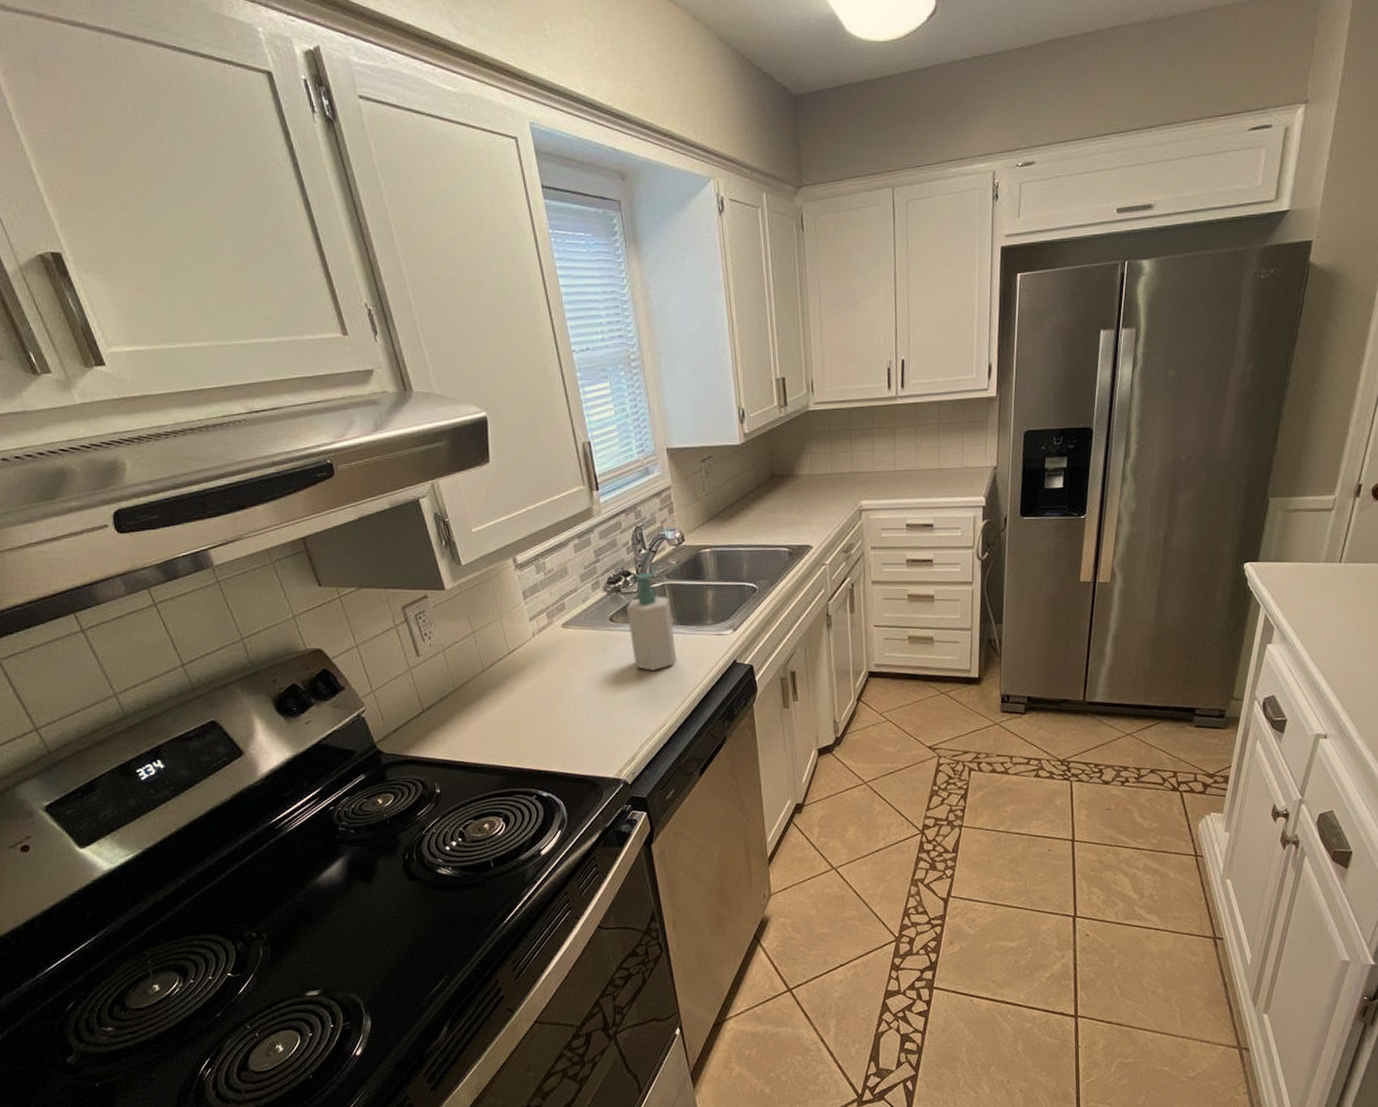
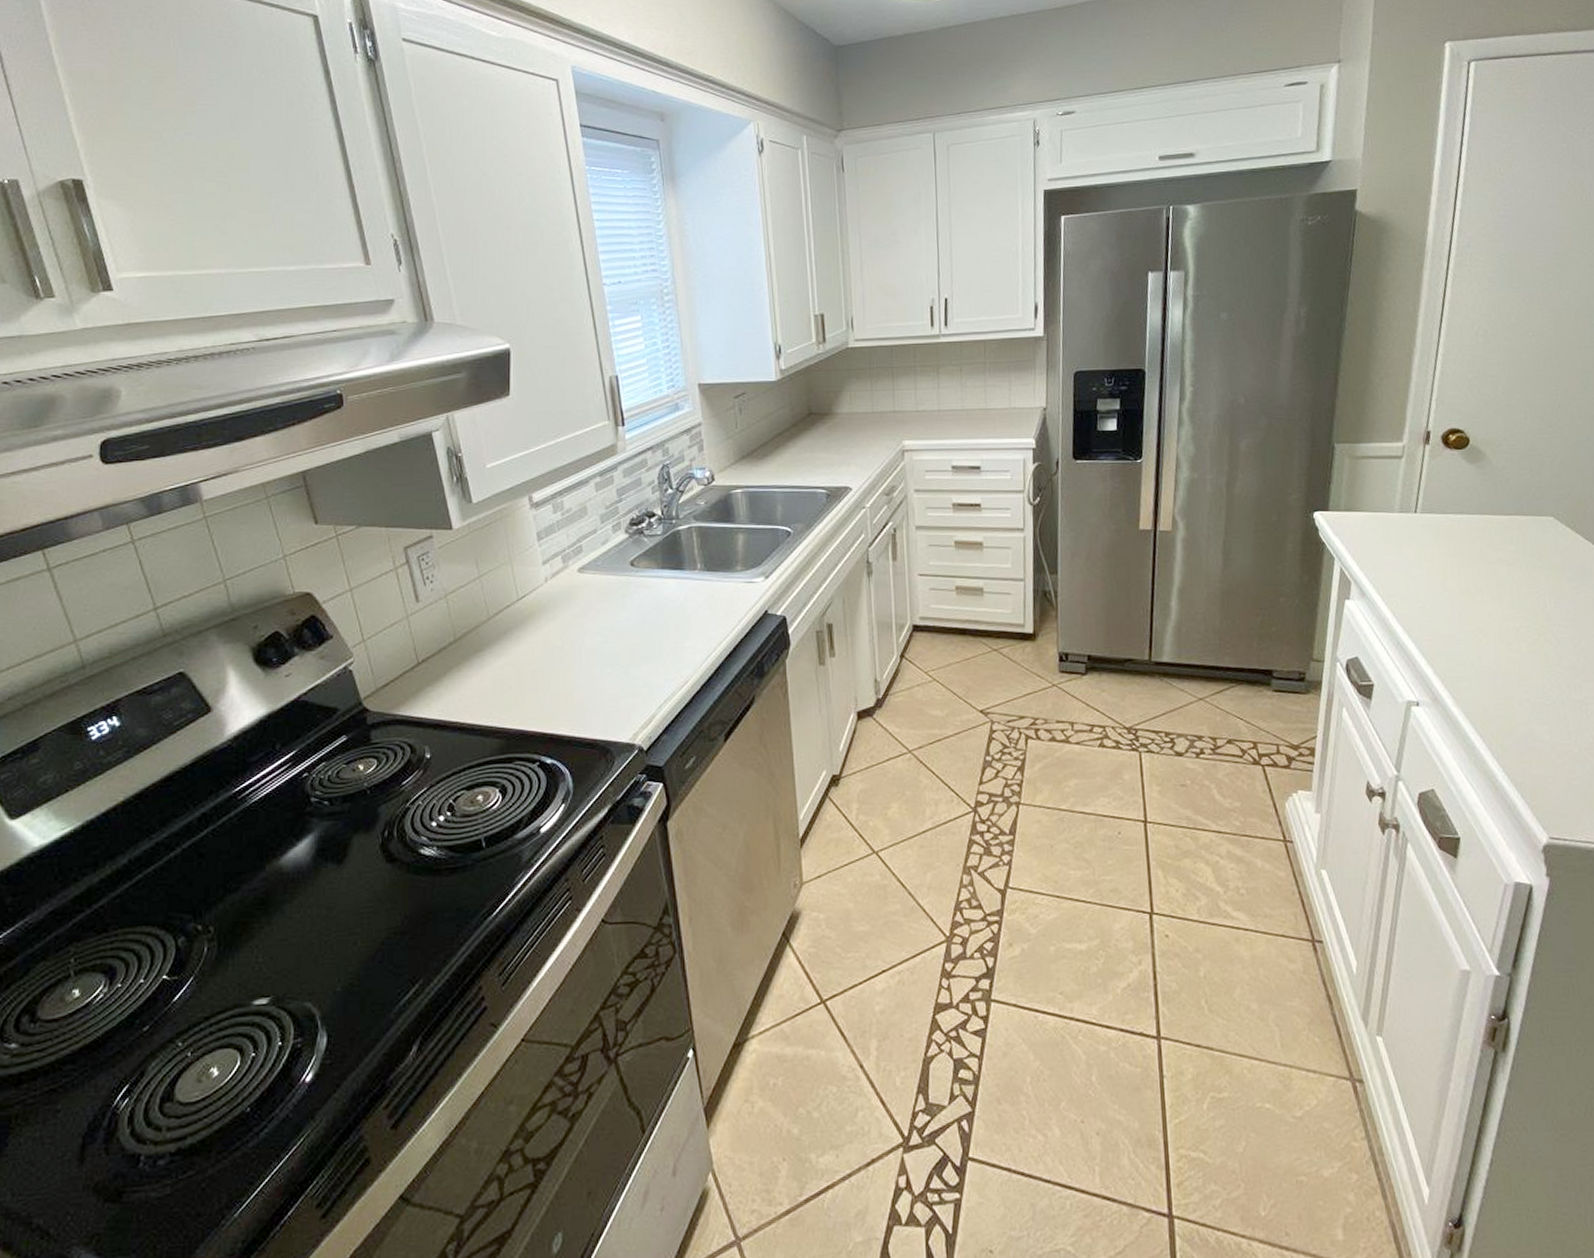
soap bottle: present [626,573,676,671] -> none [648,514,702,621]

